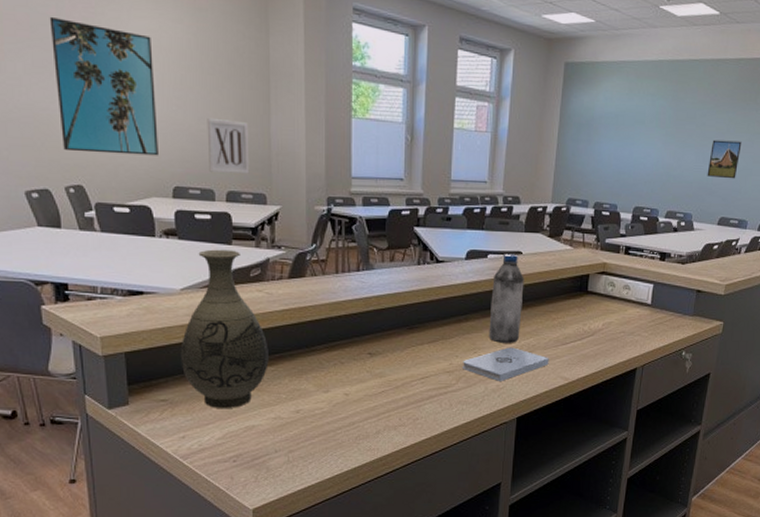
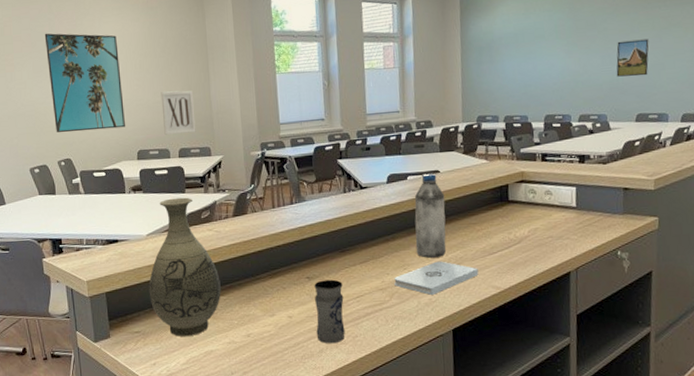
jar: none [374,357,408,425] -> present [314,279,345,344]

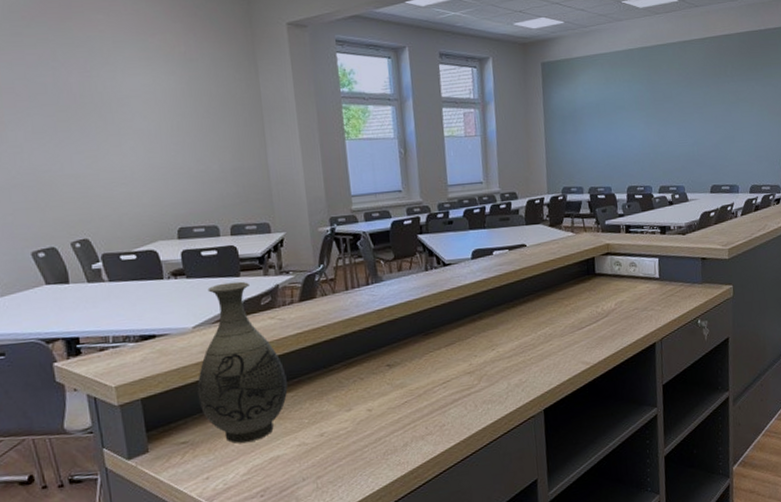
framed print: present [44,33,125,133] -> none [47,84,161,208]
wall art: present [161,90,196,135] -> none [205,157,252,209]
jar: present [314,279,345,344] -> none [395,365,432,436]
notepad: present [394,261,479,295] -> none [482,339,568,375]
water bottle: present [414,173,447,258] -> none [501,247,535,337]
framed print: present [616,39,649,77] -> none [691,112,720,149]

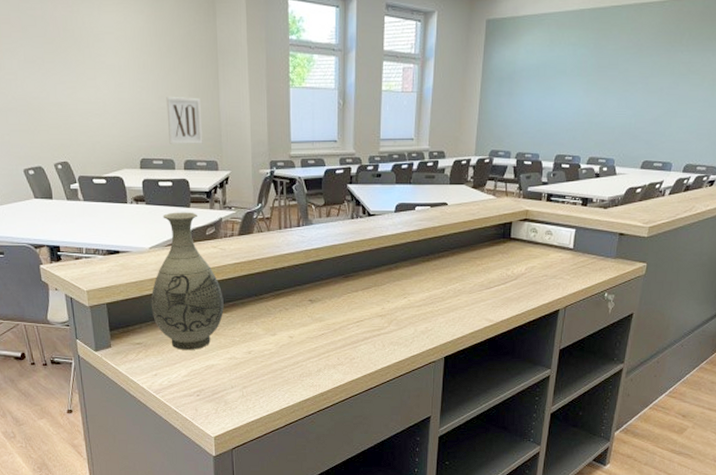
wall art: none [205,157,252,209] -> present [166,97,203,144]

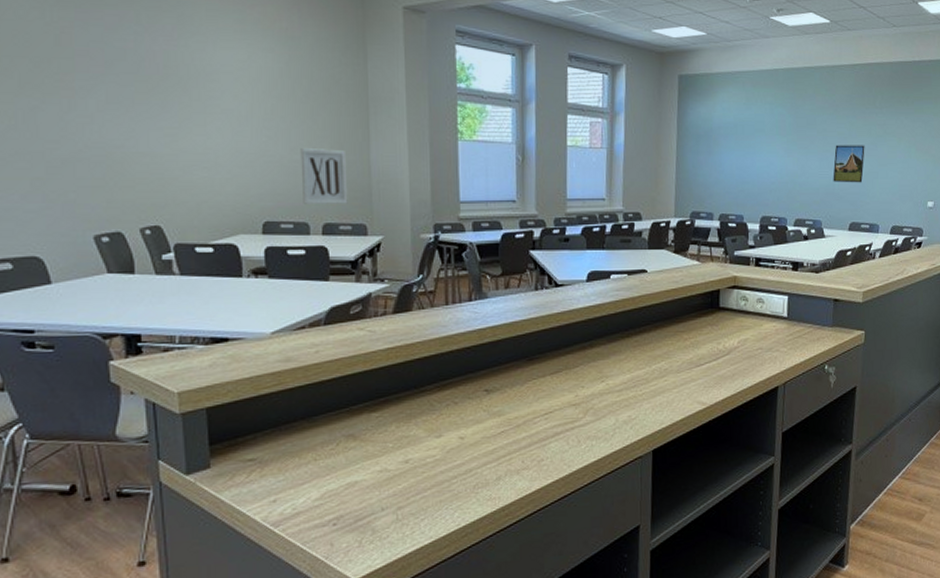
vase: present [151,212,224,350] -> none [271,286,373,465]
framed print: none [630,84,666,122] -> present [833,145,865,183]

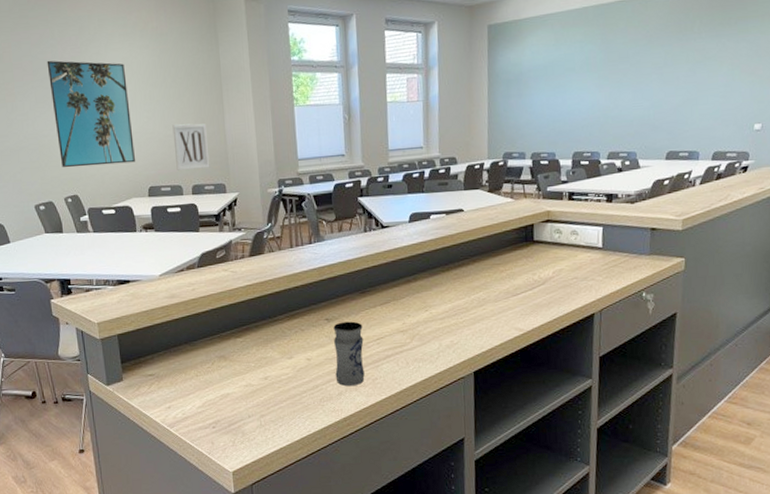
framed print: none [127,50,246,190] -> present [47,60,135,168]
jar: none [493,393,529,470] -> present [333,321,365,387]
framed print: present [833,145,865,183] -> none [647,72,683,113]

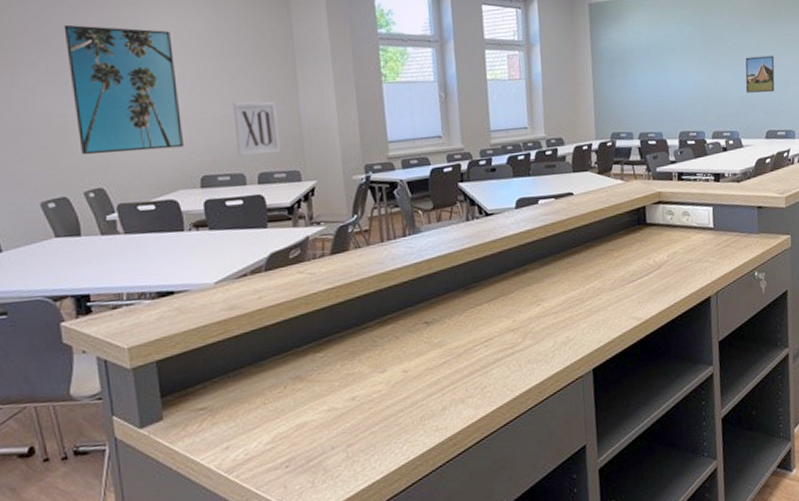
jar: present [333,321,365,387] -> none [434,322,472,399]
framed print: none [647,72,683,113] -> present [745,55,775,93]

